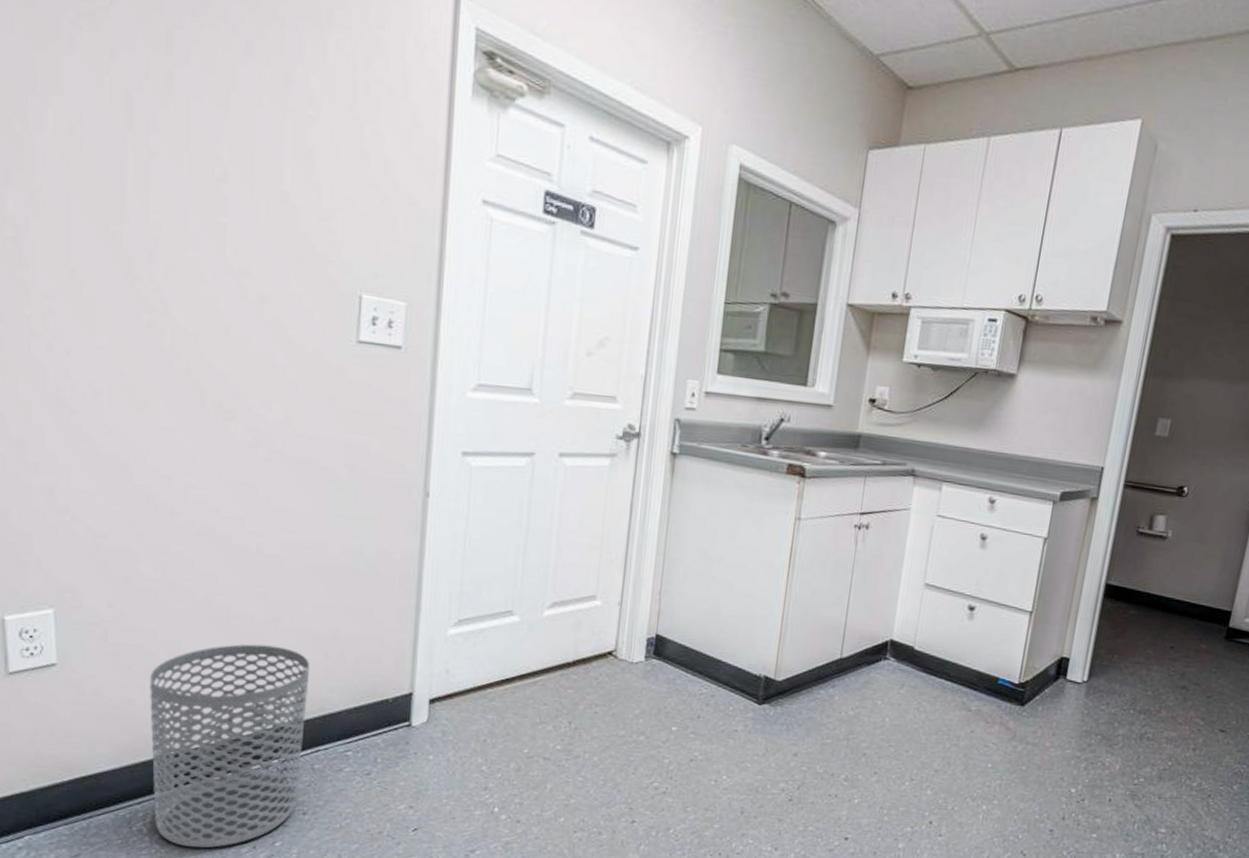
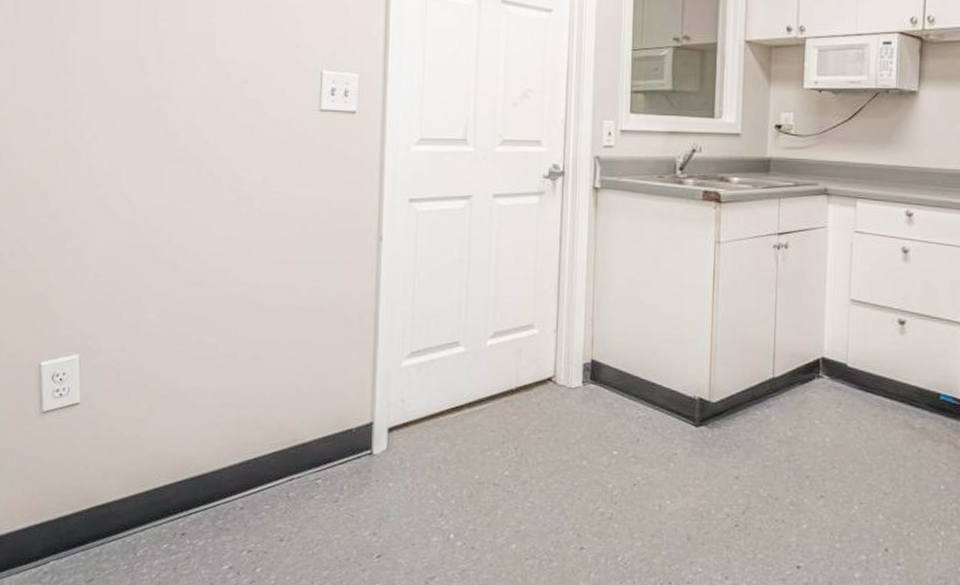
waste bin: present [150,644,310,848] -> none [152,380,285,574]

